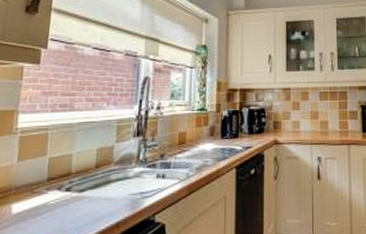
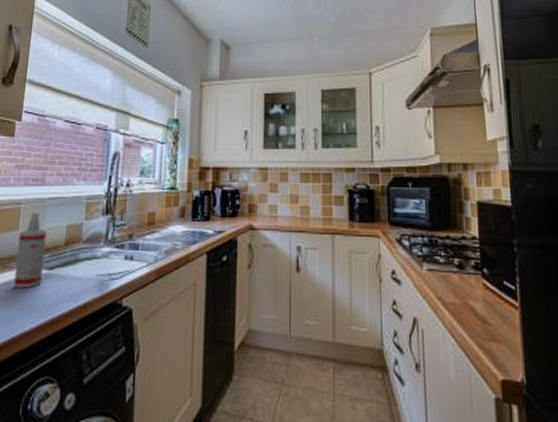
spray bottle: none [42,138,76,213] -> present [14,213,47,289]

